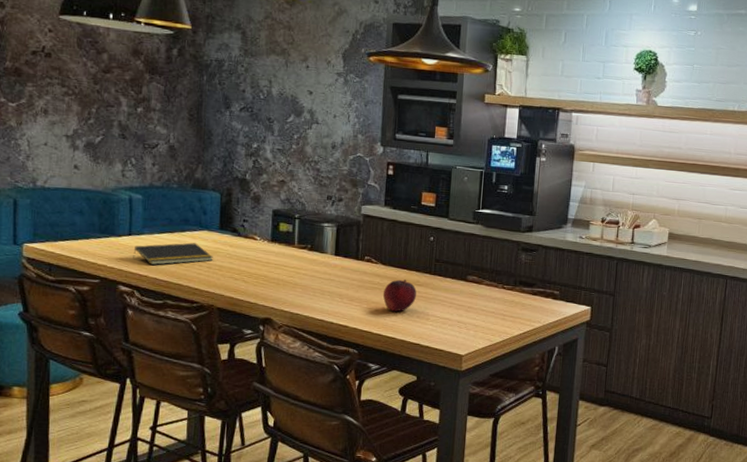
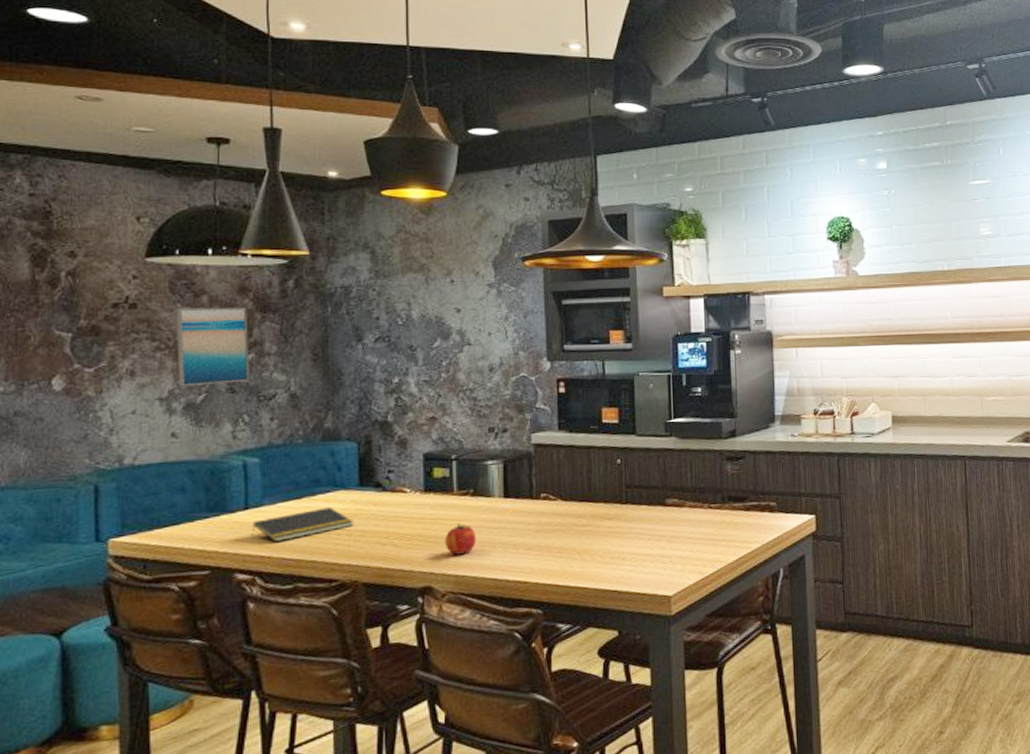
wall art: none [81,61,139,131] -> present [176,307,250,387]
fruit: none [284,271,310,297] -> present [444,523,477,555]
fruit: present [382,279,417,312] -> none [566,515,607,556]

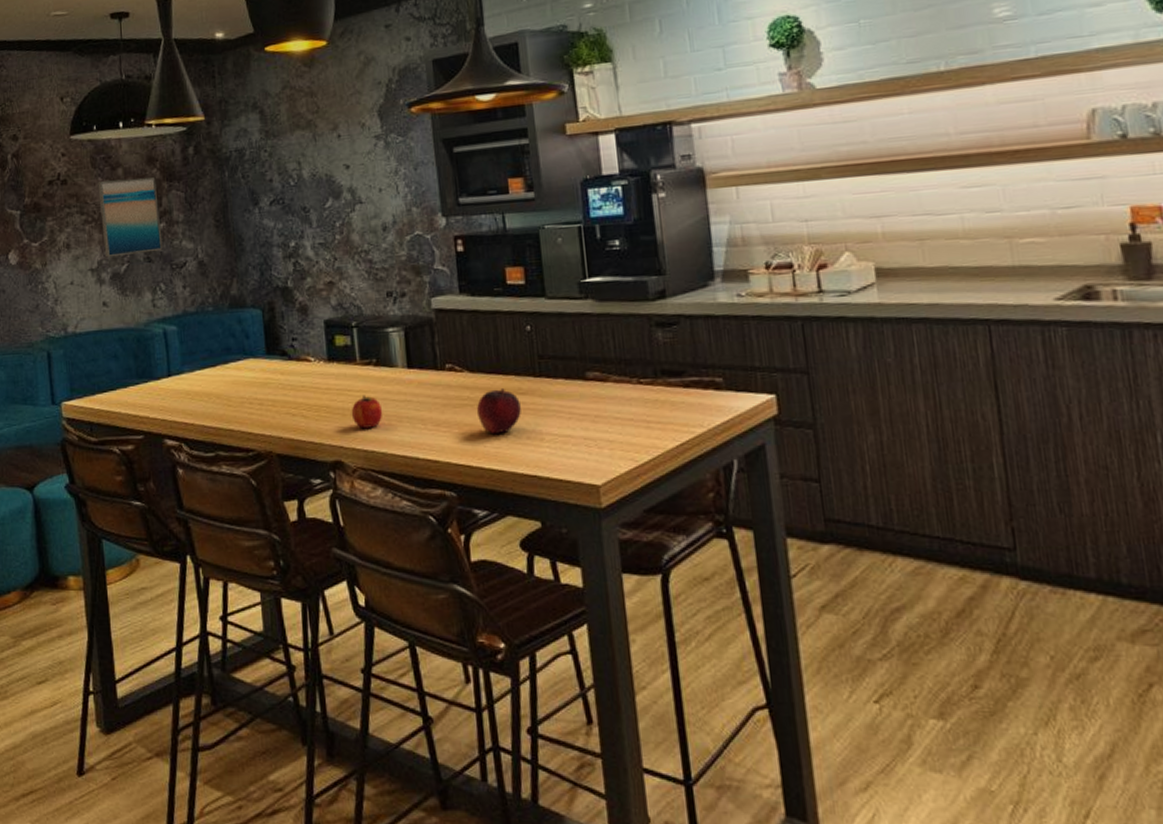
notepad: present [251,507,353,542] -> none [175,375,264,409]
fruit: none [566,515,607,556] -> present [476,389,521,435]

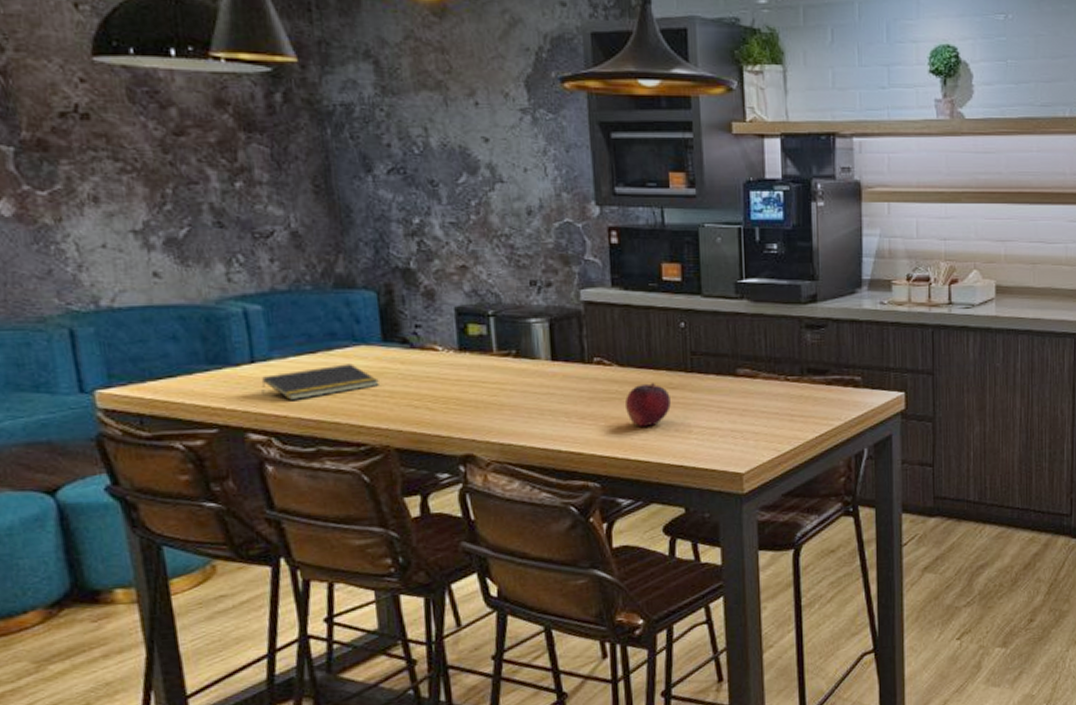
wall art: present [98,177,163,258] -> none [139,122,240,218]
notepad: none [175,375,264,409] -> present [261,364,379,400]
fruit: present [351,395,383,429] -> none [485,387,523,422]

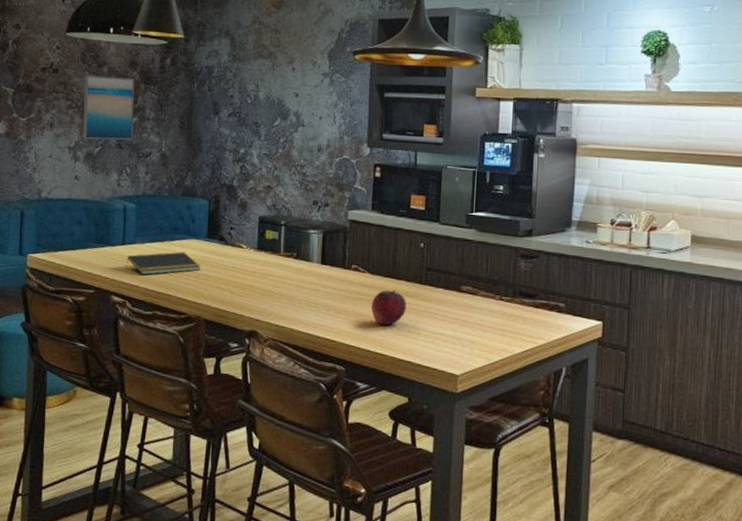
wall art: none [139,122,240,218] -> present [82,75,135,141]

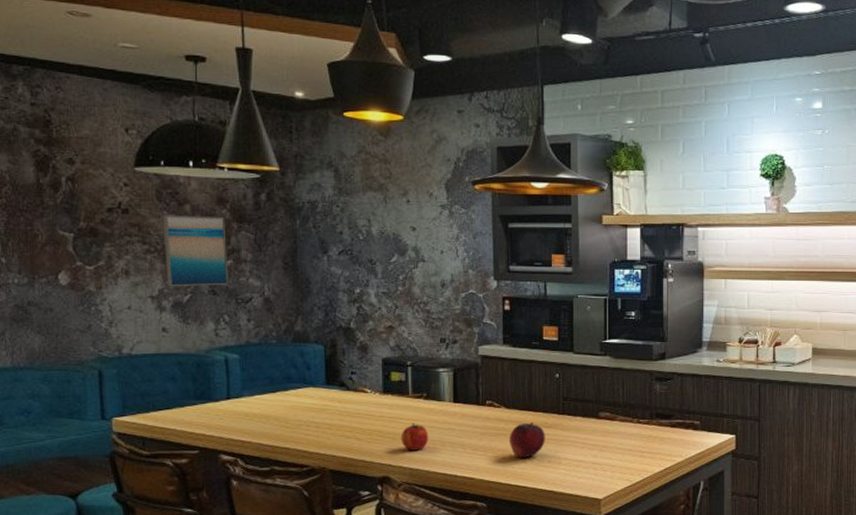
notepad: present [125,251,201,275] -> none [233,401,321,429]
fruit: none [270,281,296,308] -> present [401,423,429,450]

